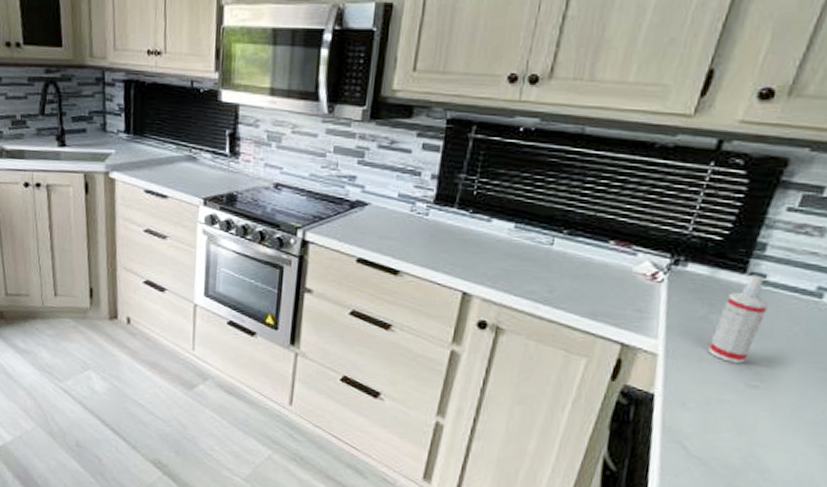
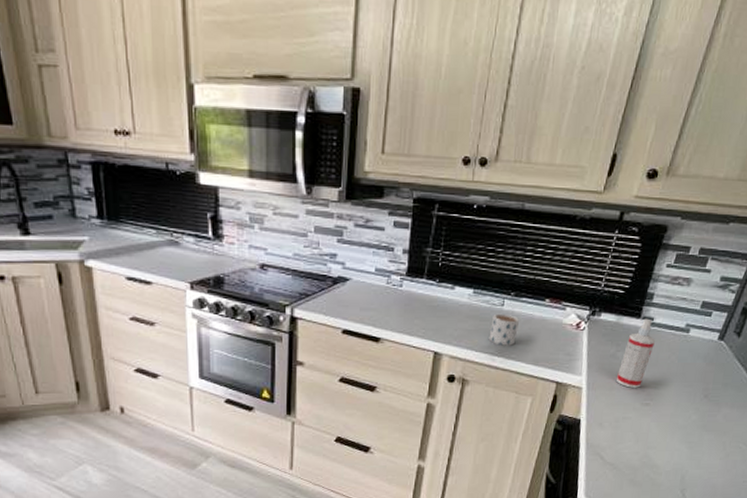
mug: none [532,253,574,293] -> present [488,313,520,346]

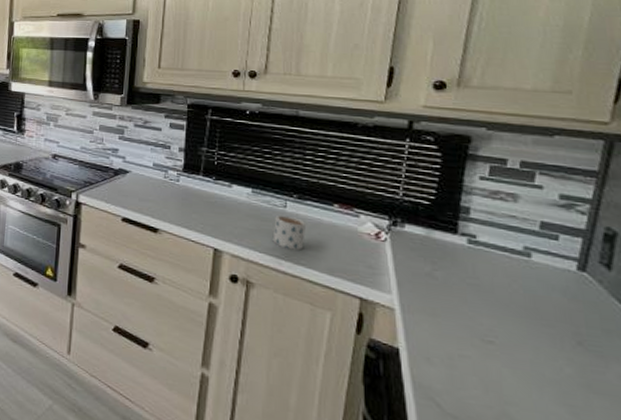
spray bottle: present [616,318,656,388] -> none [438,235,485,319]

